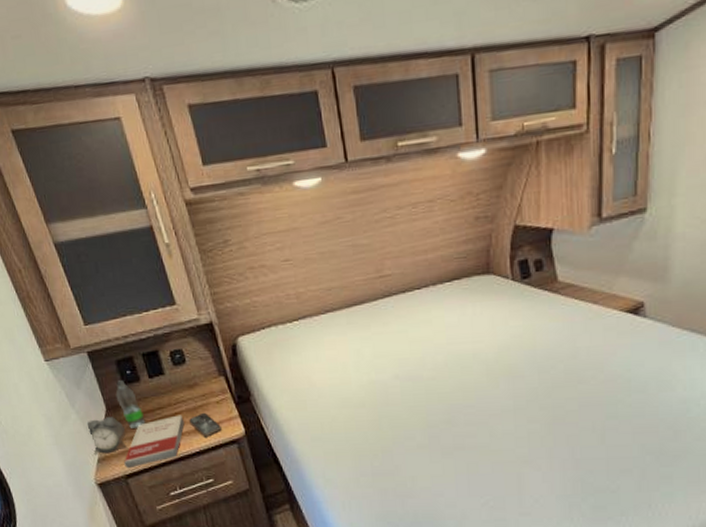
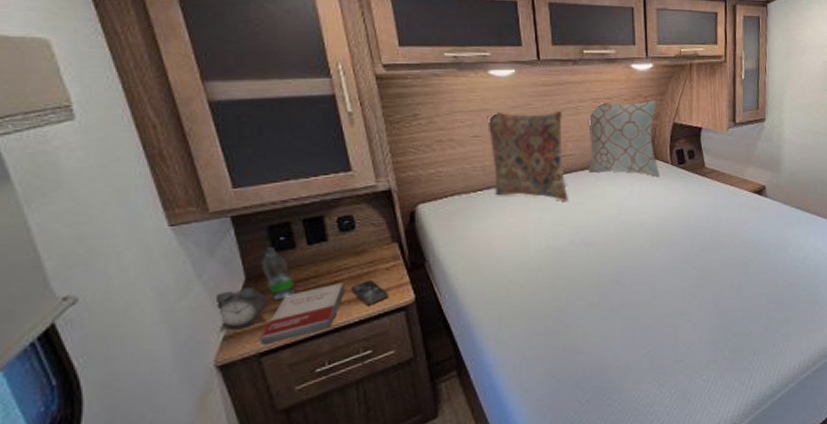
pillow: none [296,223,389,330] -> present [487,111,568,201]
pillow: none [407,197,498,297] -> present [588,100,660,177]

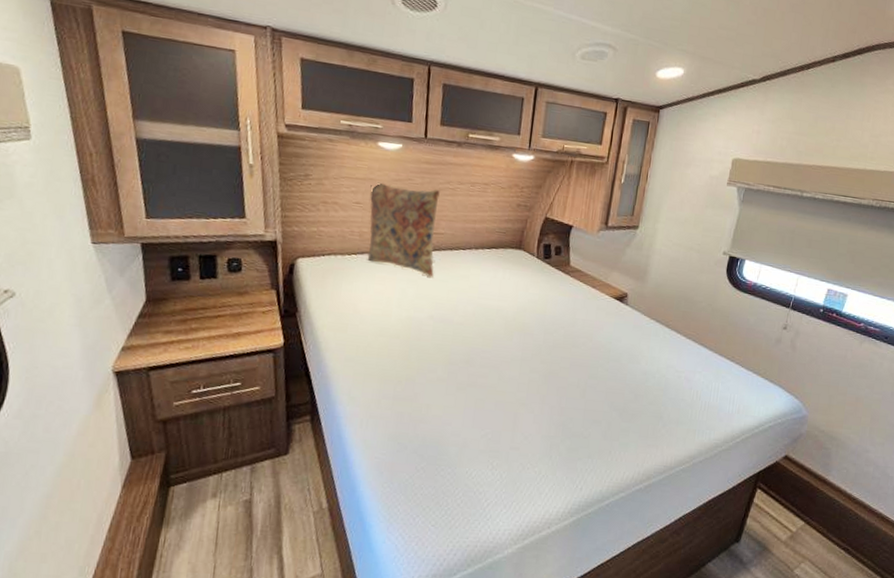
alarm clock: present [213,287,268,333] -> none [118,308,162,344]
book: present [260,283,344,346] -> none [150,317,226,362]
bottle: present [261,247,296,300] -> none [160,275,186,323]
mobile phone: present [351,279,388,306] -> none [230,319,262,343]
pillow: present [588,100,660,177] -> none [456,188,533,268]

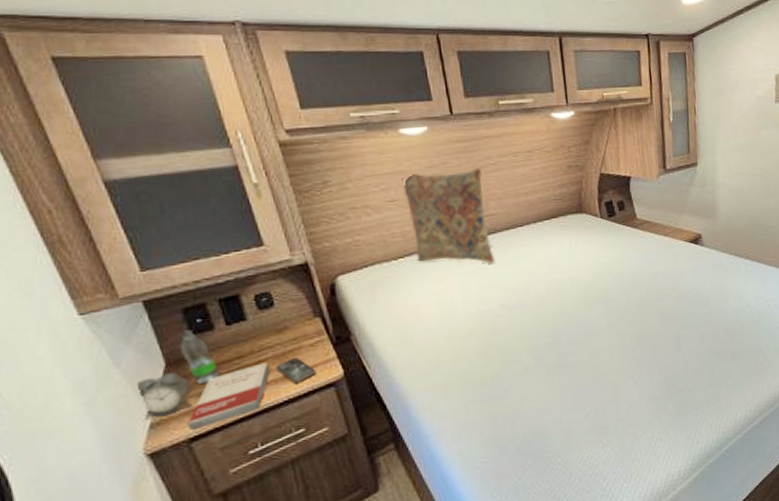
alarm clock: none [118,308,162,344] -> present [135,373,193,421]
book: none [150,317,226,362] -> present [187,362,270,432]
bottle: none [160,275,186,323] -> present [180,330,219,384]
mobile phone: none [230,319,262,343] -> present [276,357,316,384]

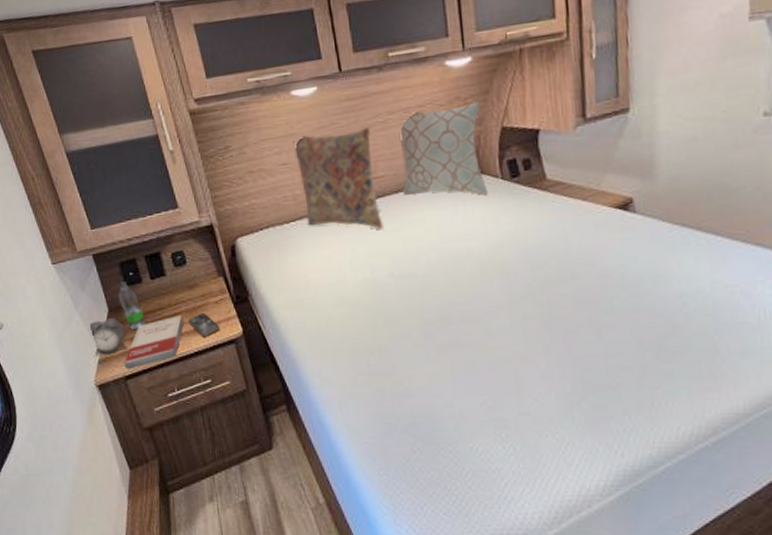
pillow: none [509,150,590,232] -> present [399,101,489,195]

